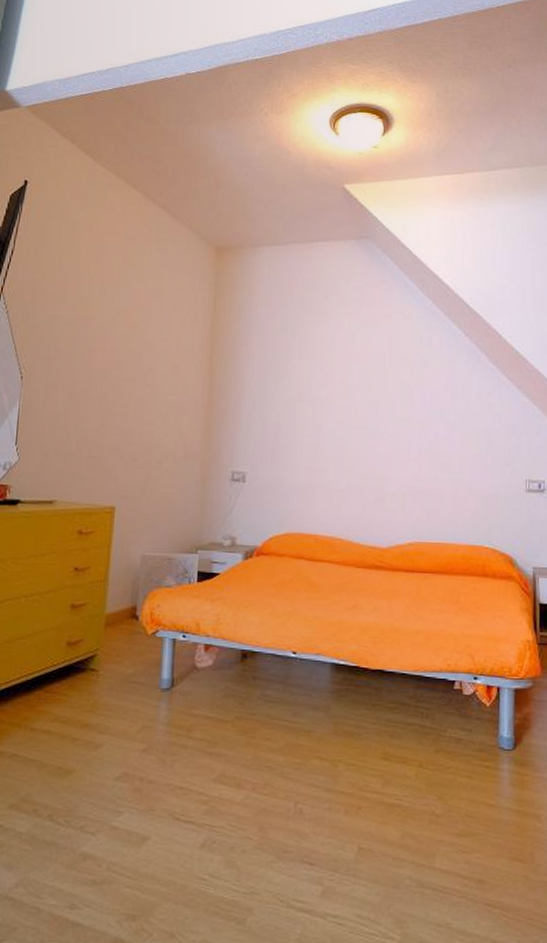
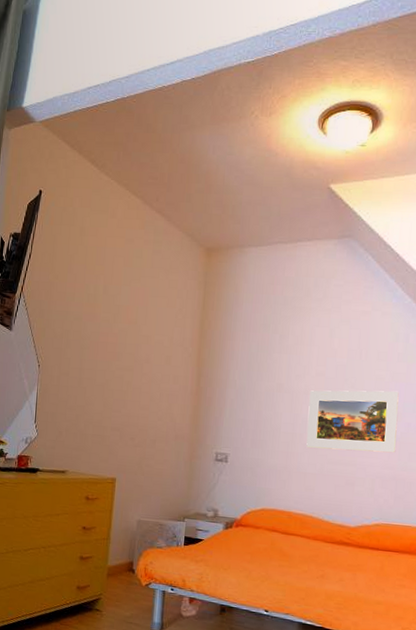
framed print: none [331,397,426,464] -> present [306,390,399,453]

